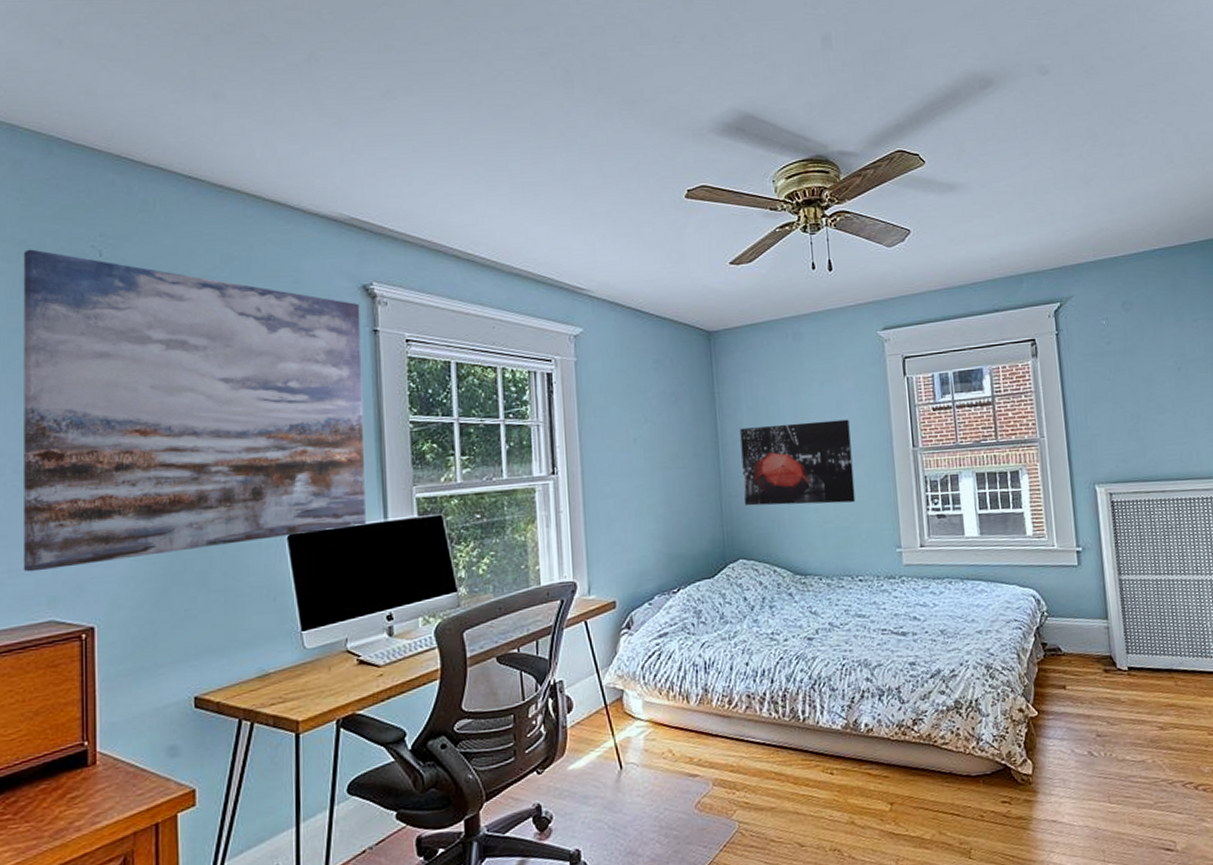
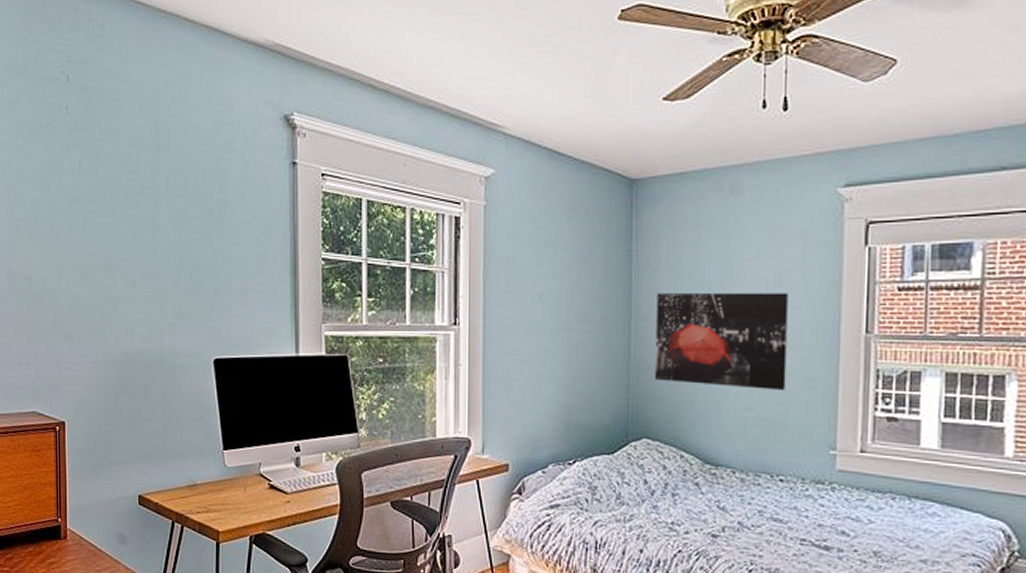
wall art: present [22,249,366,572] -> none [11,74,281,368]

